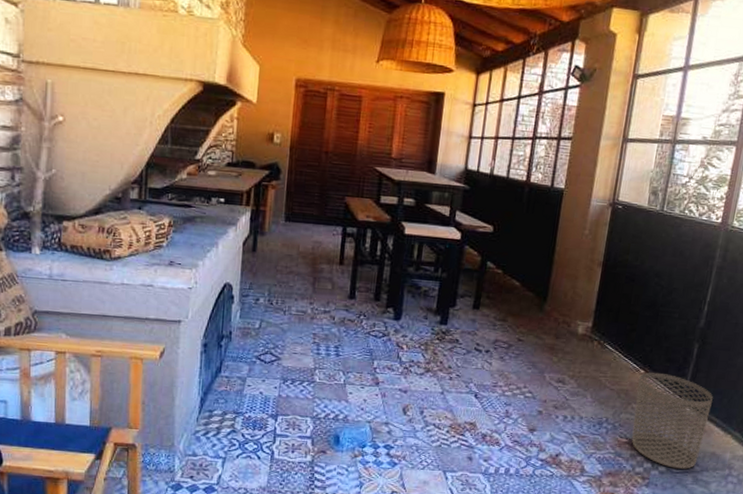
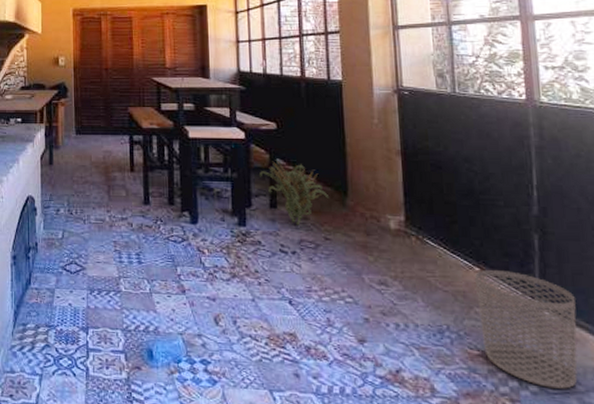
decorative plant: none [468,262,530,326] -> present [260,160,330,225]

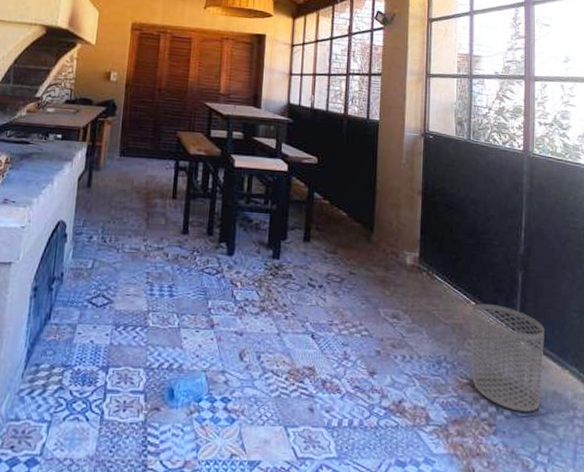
decorative plant: present [260,160,330,225] -> none [297,193,358,259]

